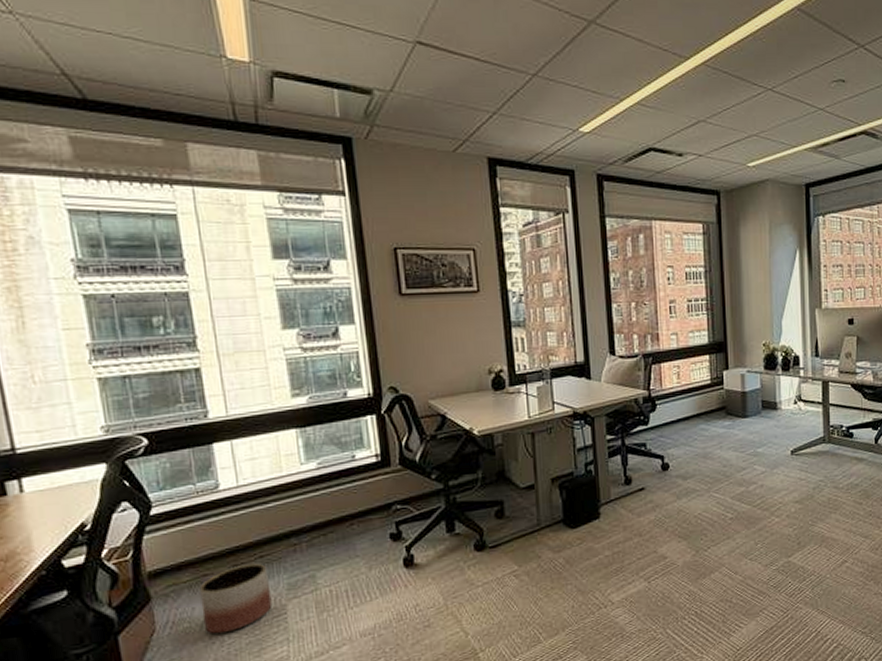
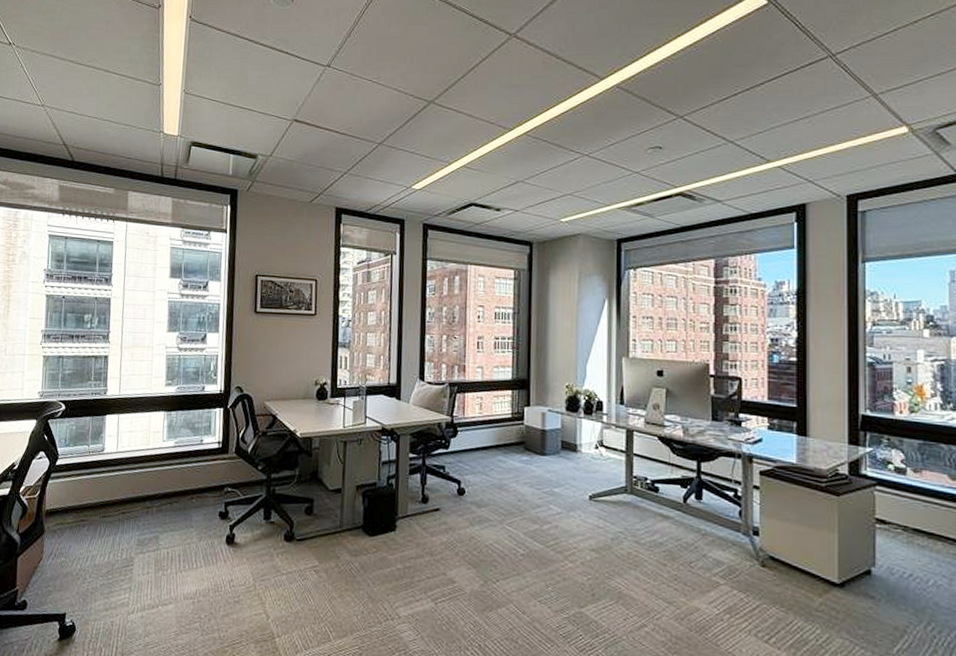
planter: present [199,563,273,634] -> none [74,517,126,572]

